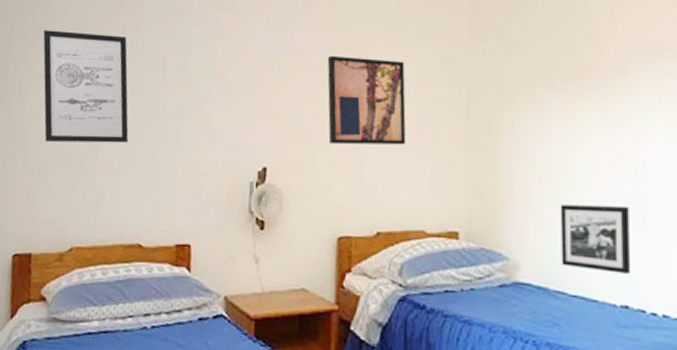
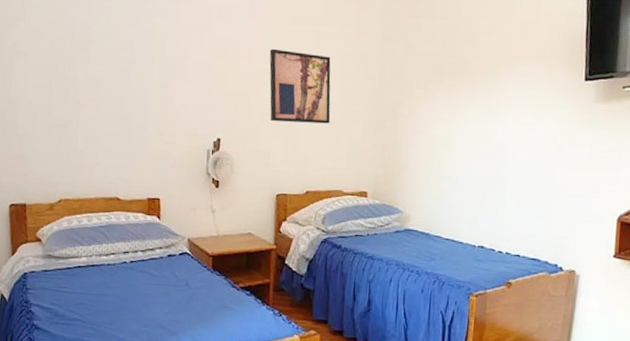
wall art: present [43,30,129,143] -> none [23,12,104,115]
picture frame: present [560,204,631,274] -> none [439,173,490,224]

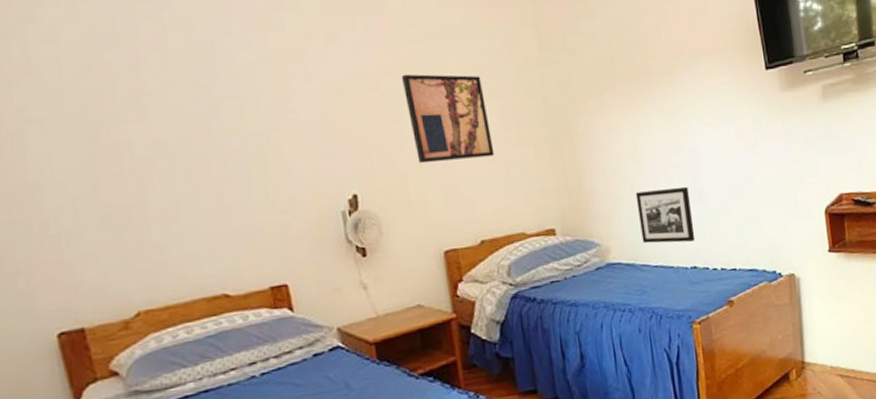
picture frame: none [439,173,490,224] -> present [635,187,696,244]

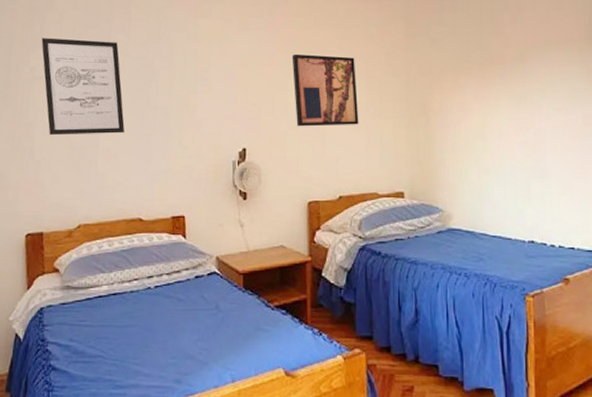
wall art: none [26,63,183,198] -> present [41,38,125,135]
picture frame: present [635,187,696,244] -> none [480,165,535,216]

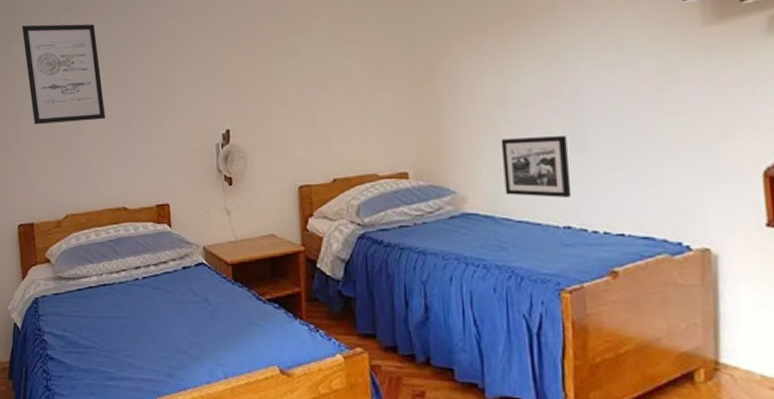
wall art: present [292,54,359,127] -> none [275,21,354,104]
picture frame: none [480,165,535,216] -> present [500,136,572,198]

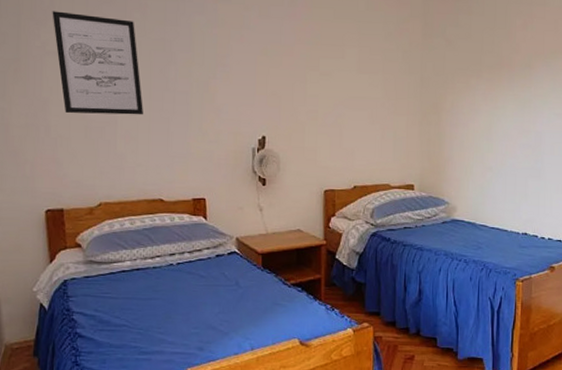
picture frame: present [500,136,572,198] -> none [484,164,530,211]

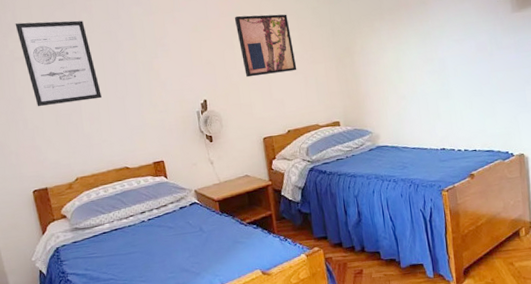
wall art: none [311,45,375,119] -> present [234,14,297,78]

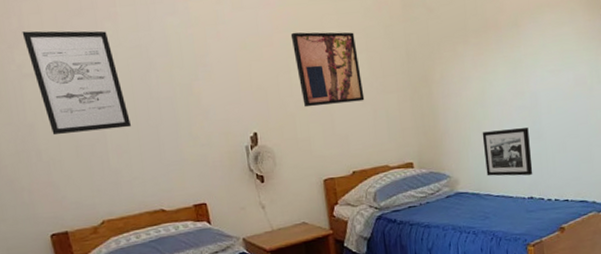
picture frame: none [398,89,444,131] -> present [482,128,533,176]

